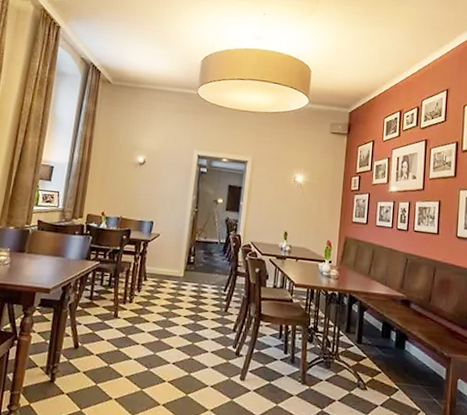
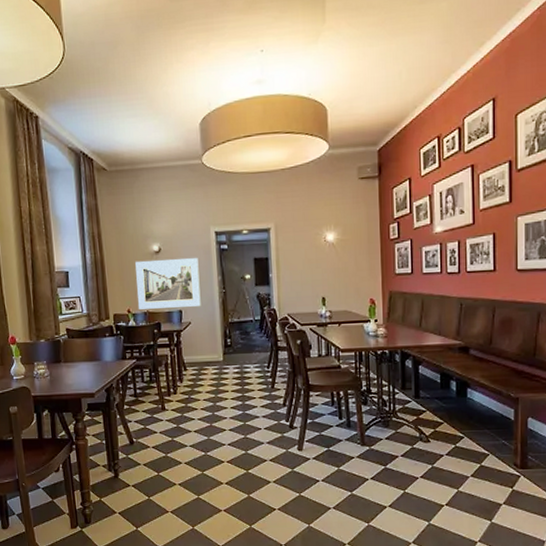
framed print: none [112,168,178,220] -> present [135,258,201,310]

